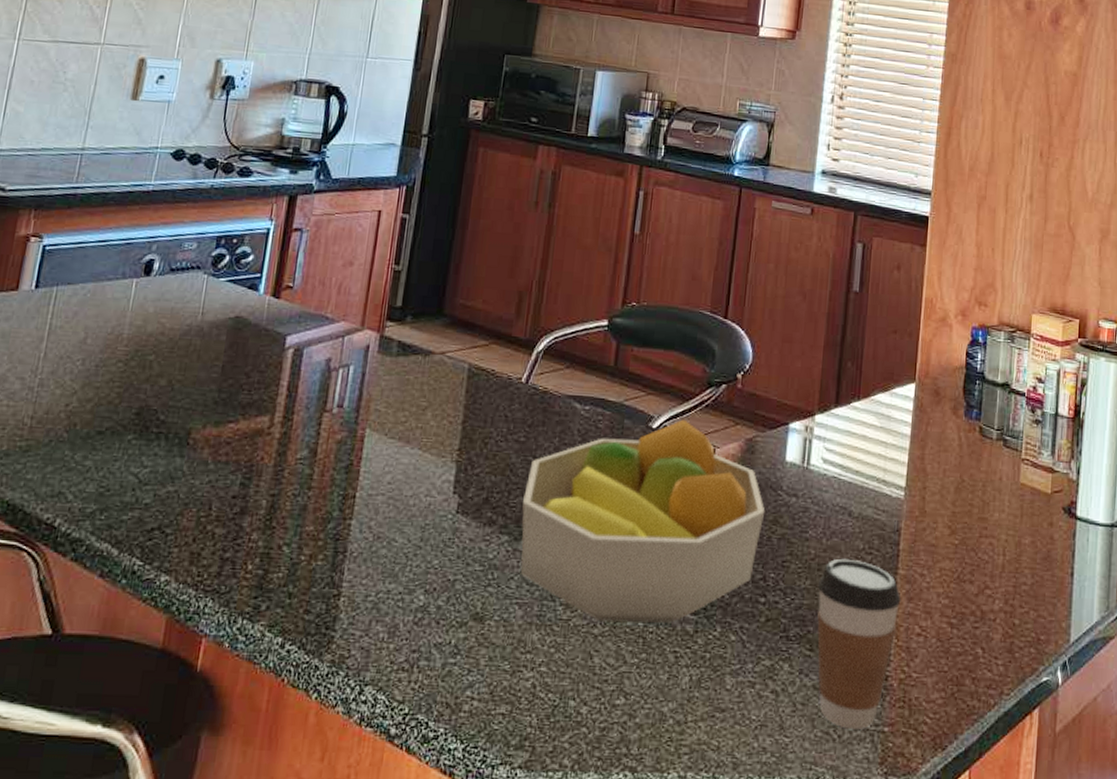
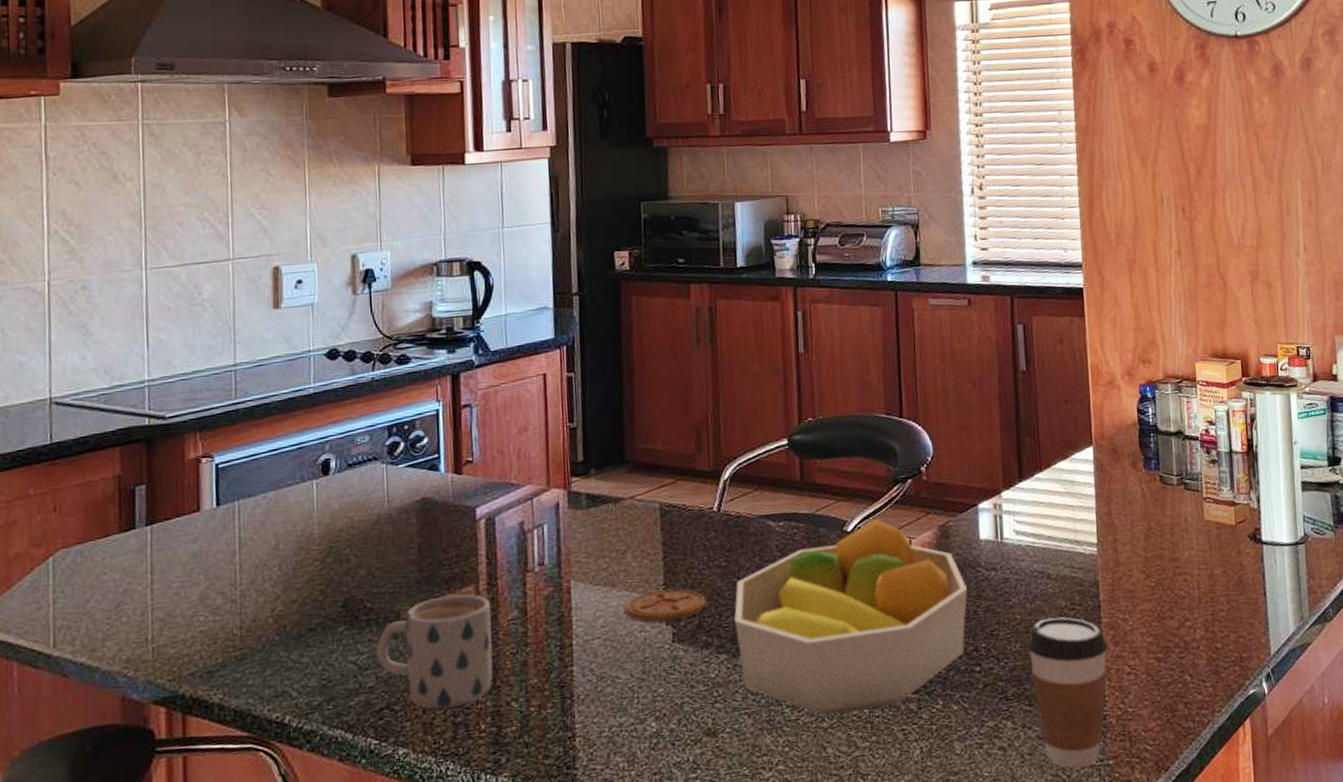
mug: none [159,421,283,541] -> present [376,594,493,709]
coaster: none [414,455,498,491] -> present [625,589,707,622]

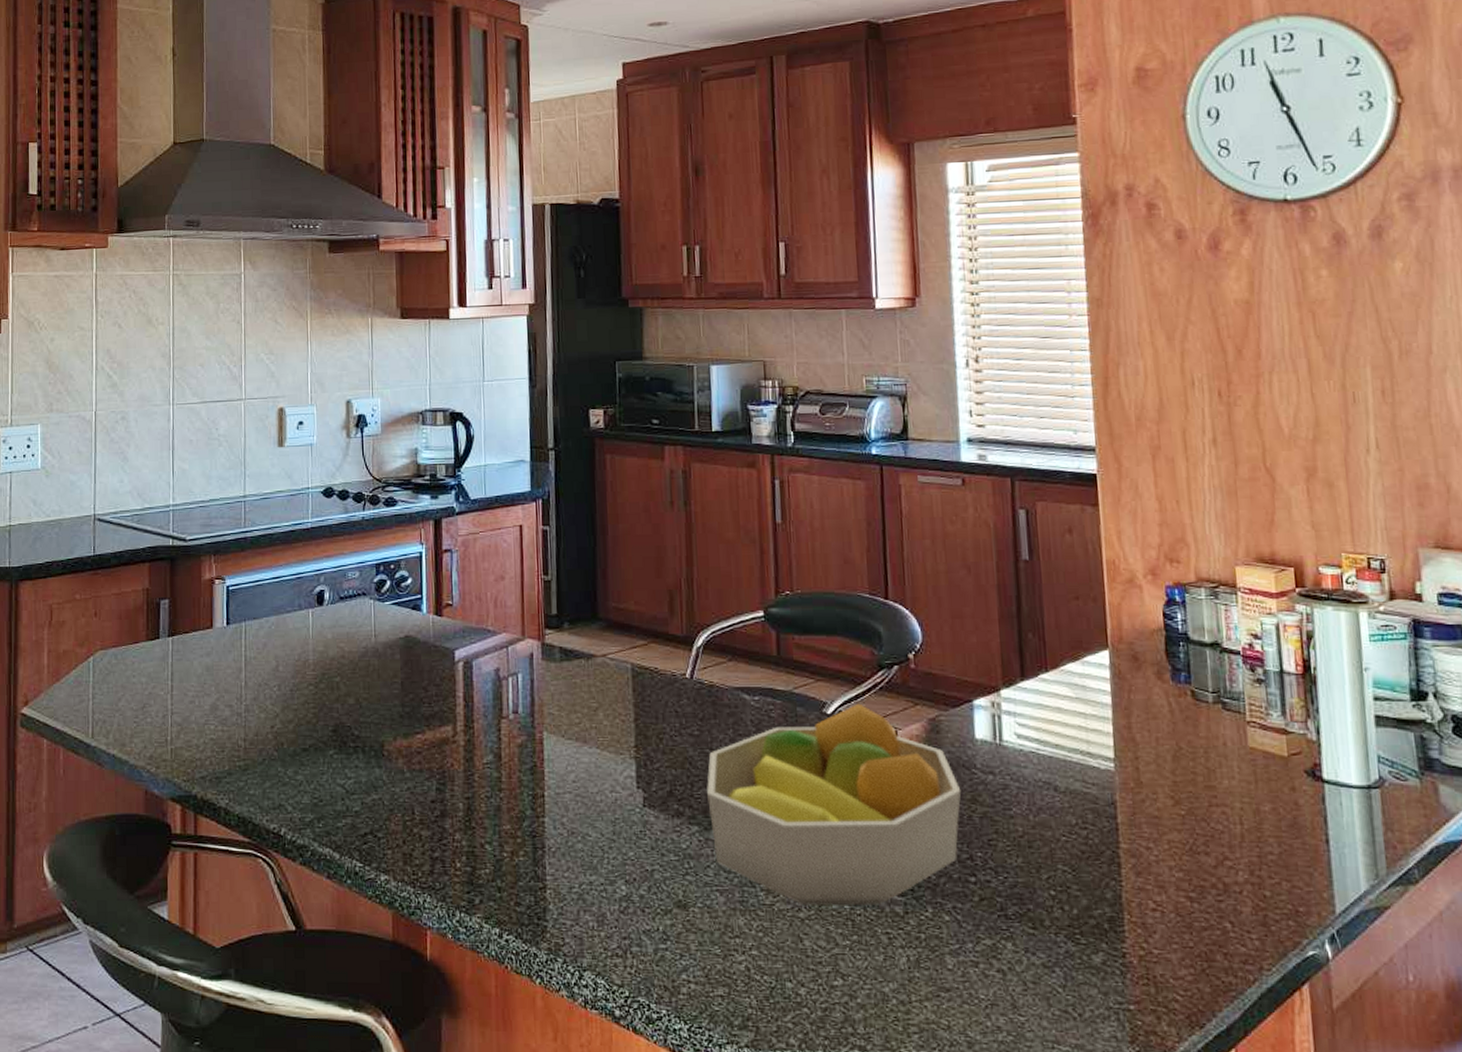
mug: present [376,594,493,709] -> none [362,732,469,842]
coaster: present [625,589,707,622] -> none [596,752,678,785]
coffee cup: present [1027,617,1108,769] -> none [1030,834,1128,1008]

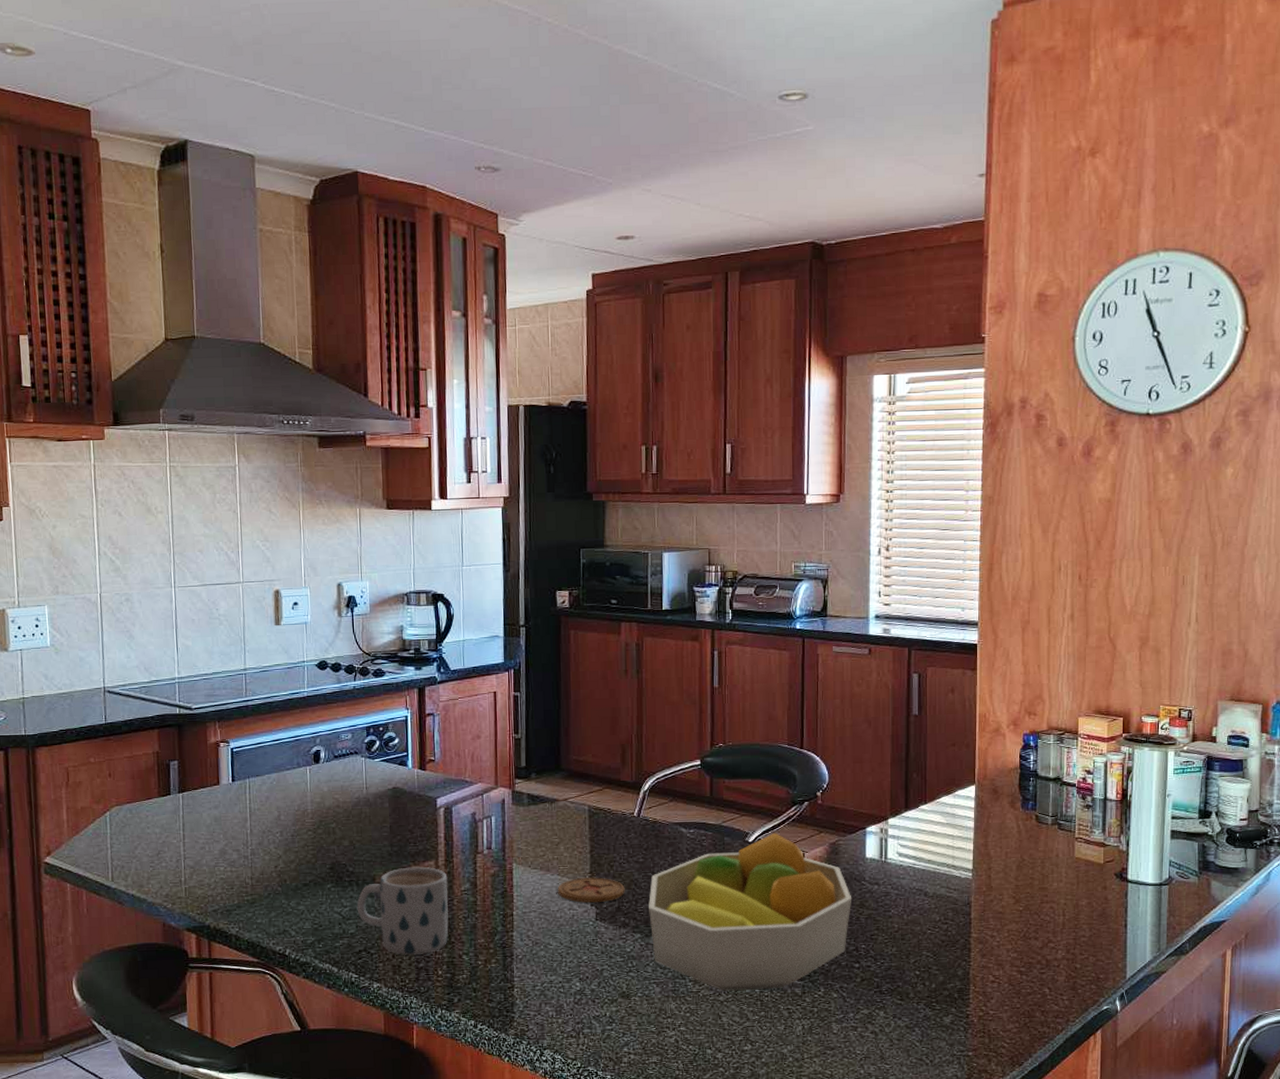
mug: none [362,732,469,842] -> present [356,866,449,956]
coaster: none [596,752,678,785] -> present [557,877,625,903]

